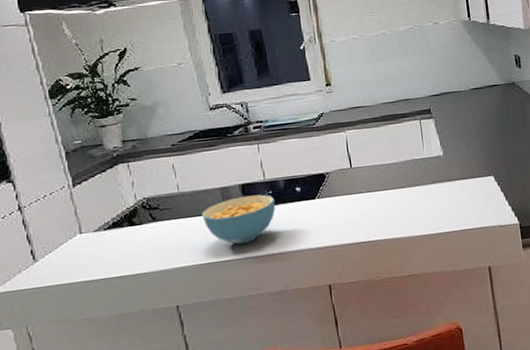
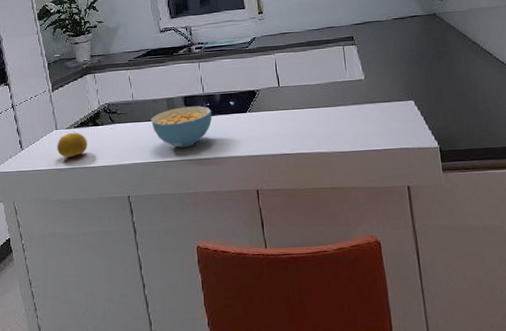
fruit: none [82,235,123,267] -> present [57,132,88,158]

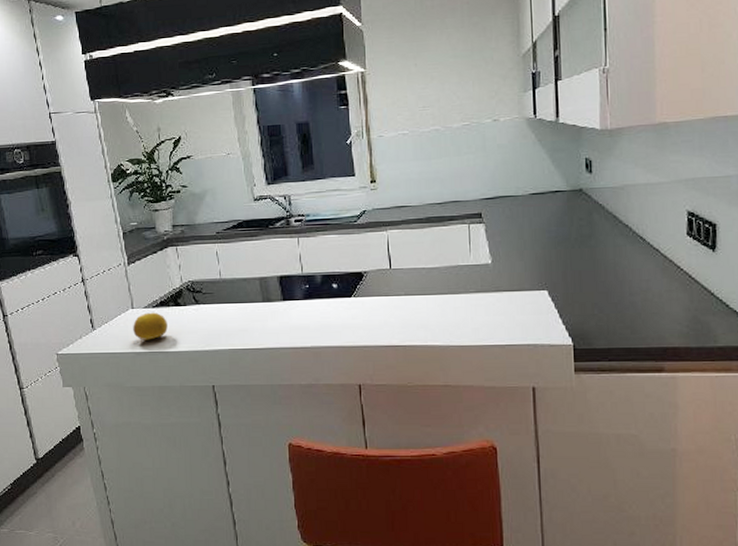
cereal bowl: present [151,106,213,148] -> none [241,287,312,335]

